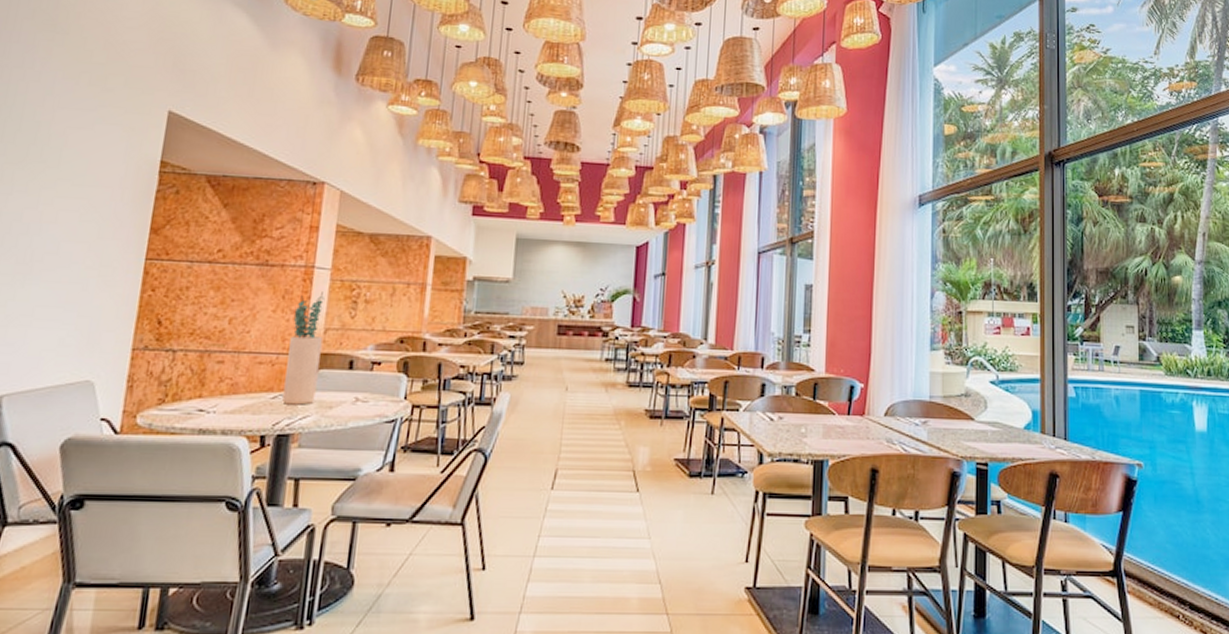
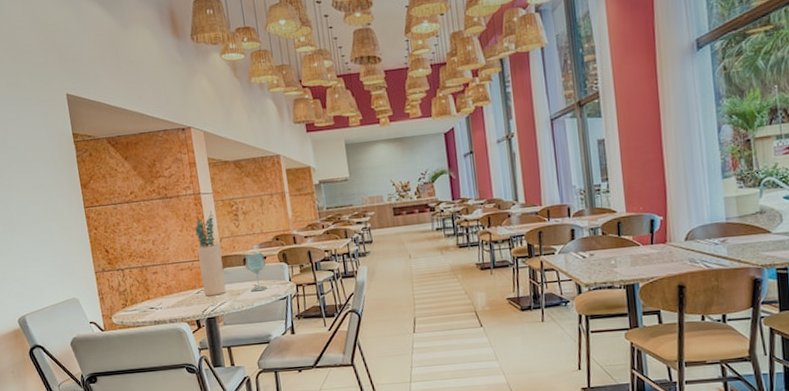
wine glass: none [349,355,379,407] -> present [245,252,268,292]

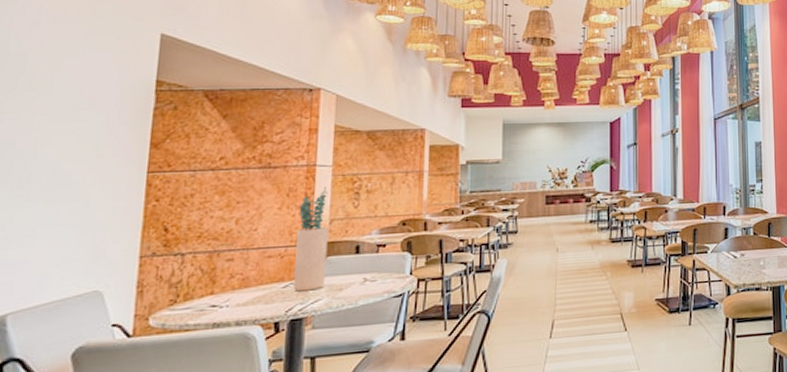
wine glass: present [245,252,268,292] -> none [357,239,384,287]

